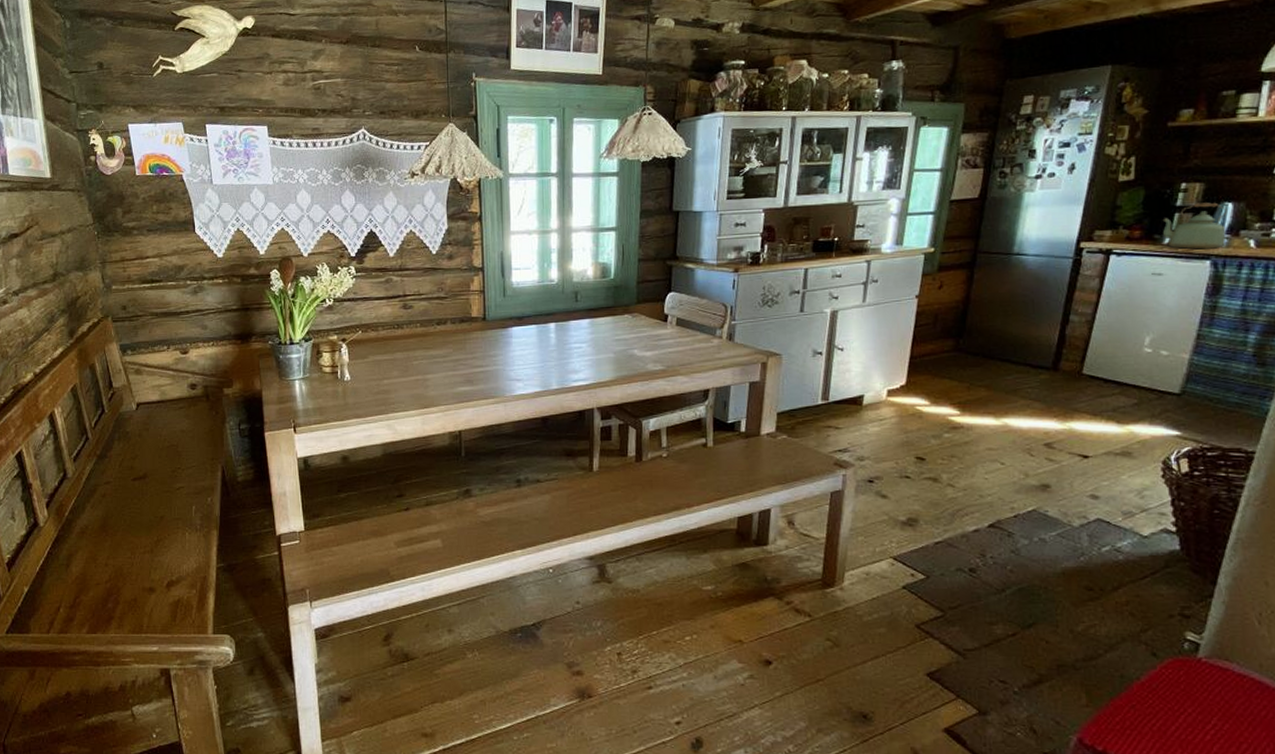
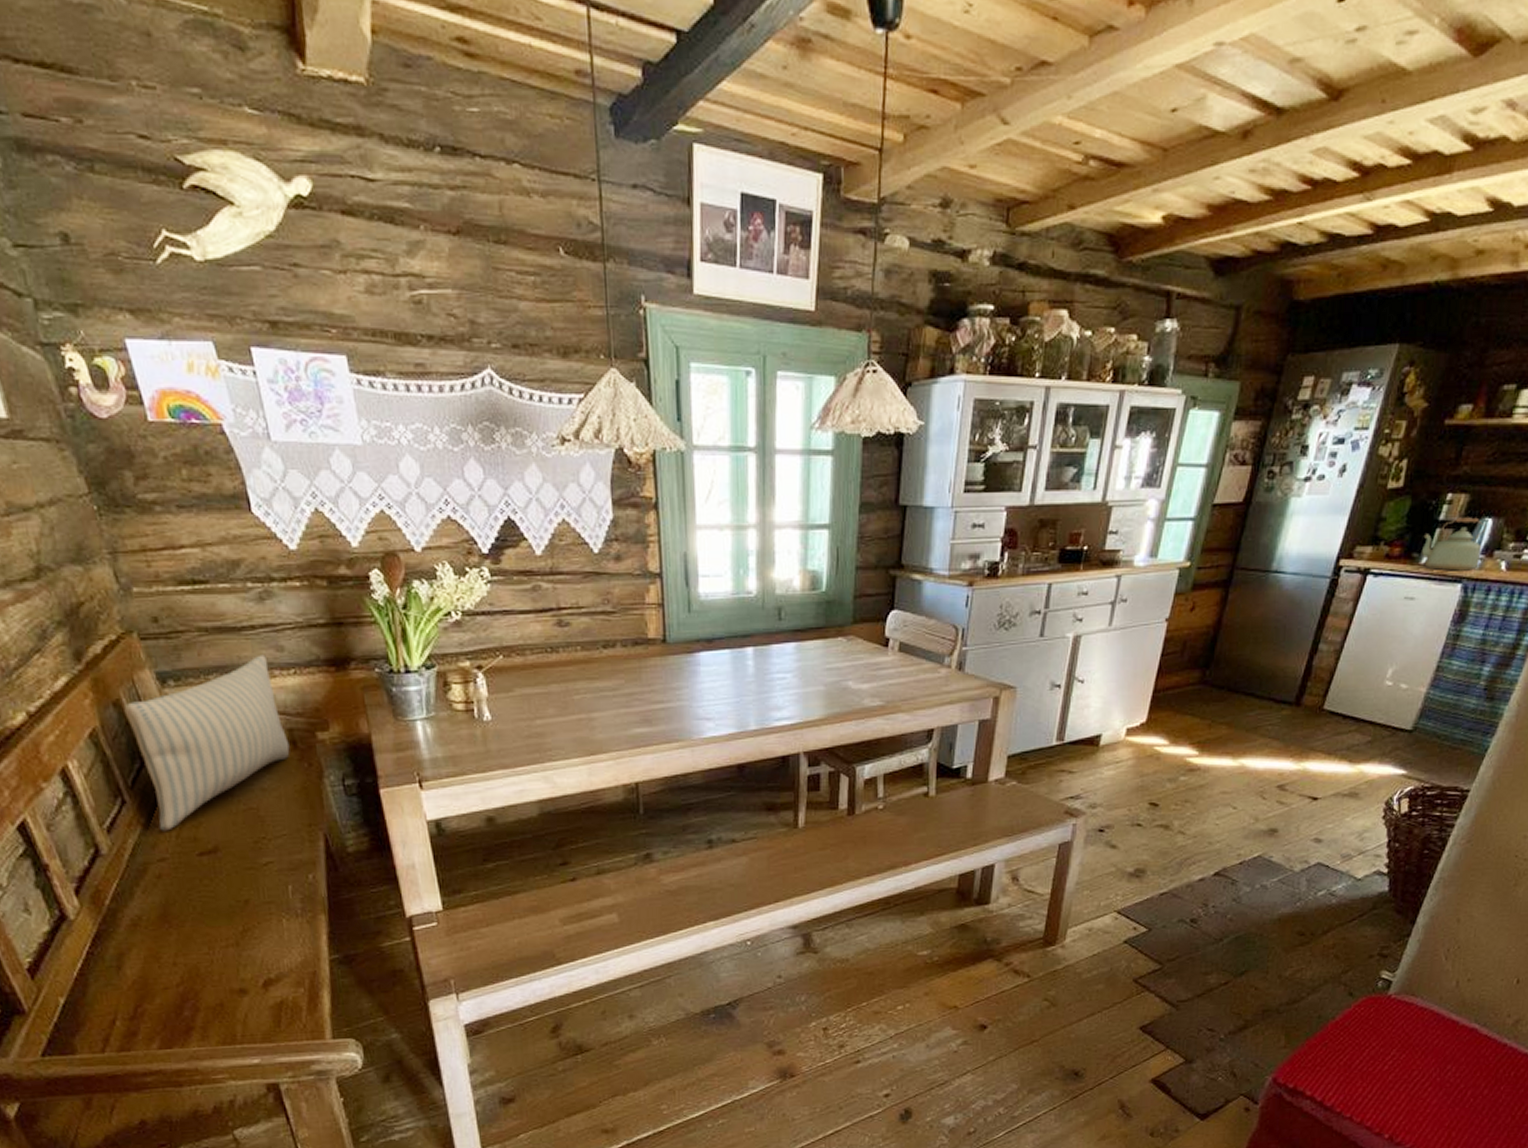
pillow: none [96,332,204,461] -> present [124,654,290,831]

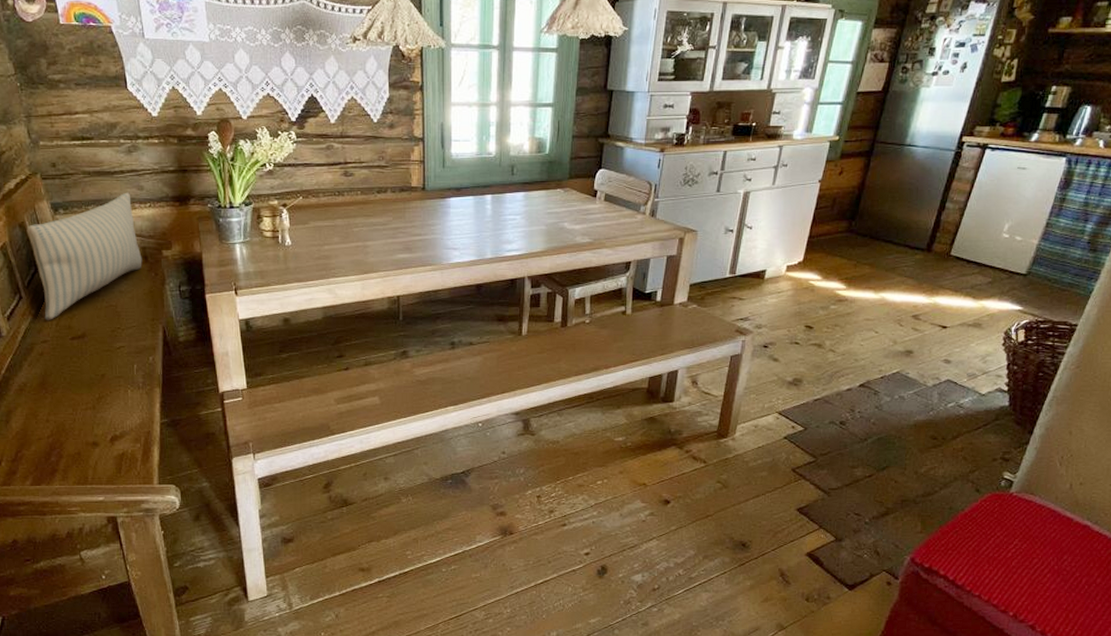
kettle: present [1422,517,1486,571] -> none [1031,105,1086,147]

